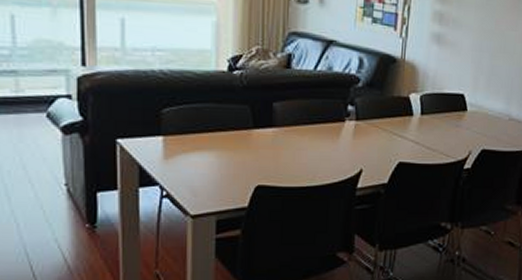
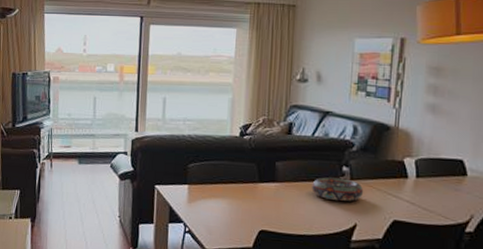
decorative bowl: none [314,118,370,146] -> present [312,177,364,202]

